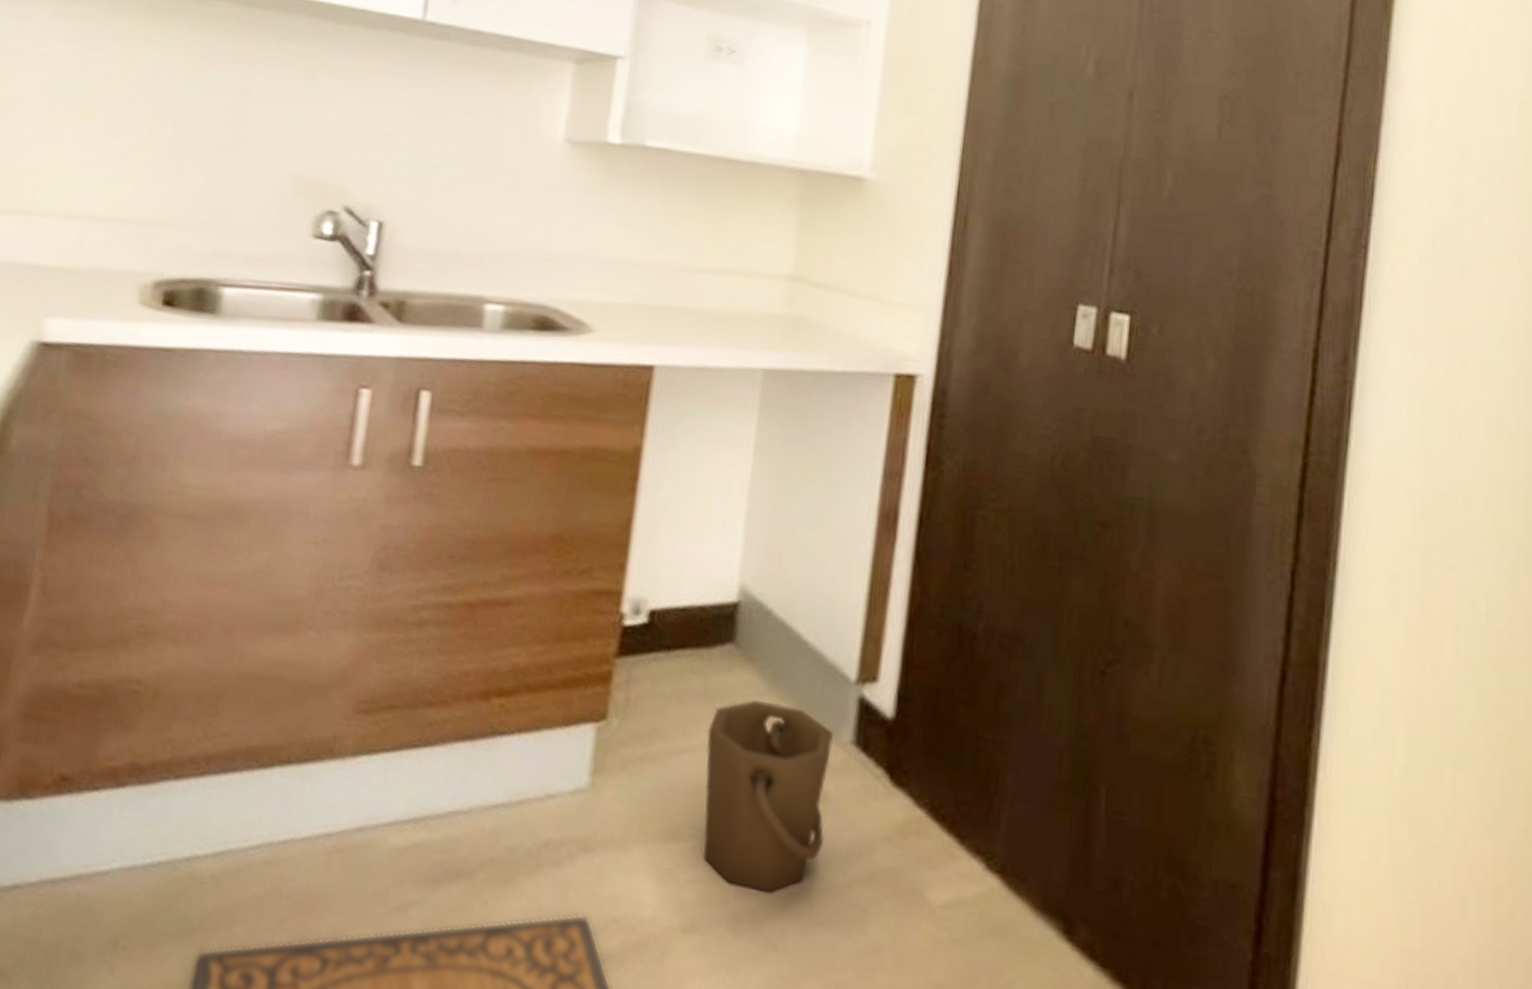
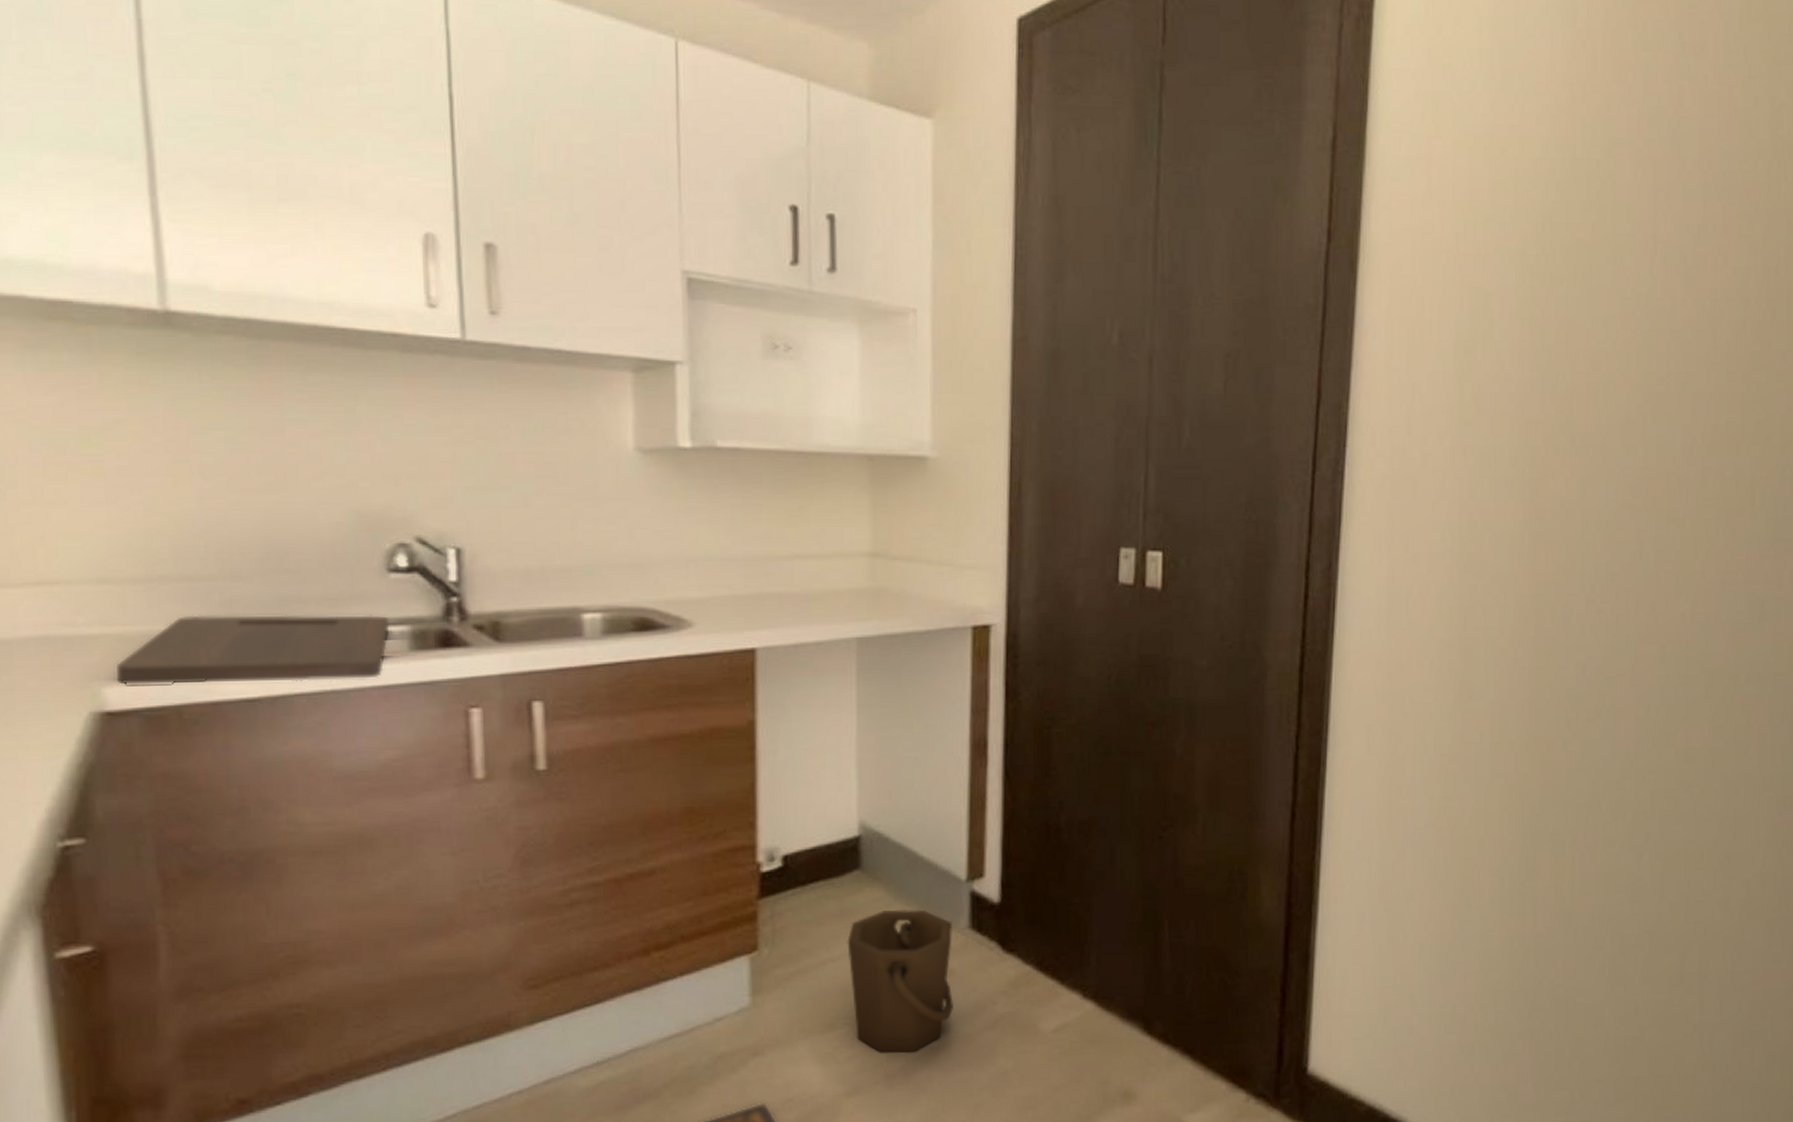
cutting board: none [59,258,305,344] -> present [117,615,390,685]

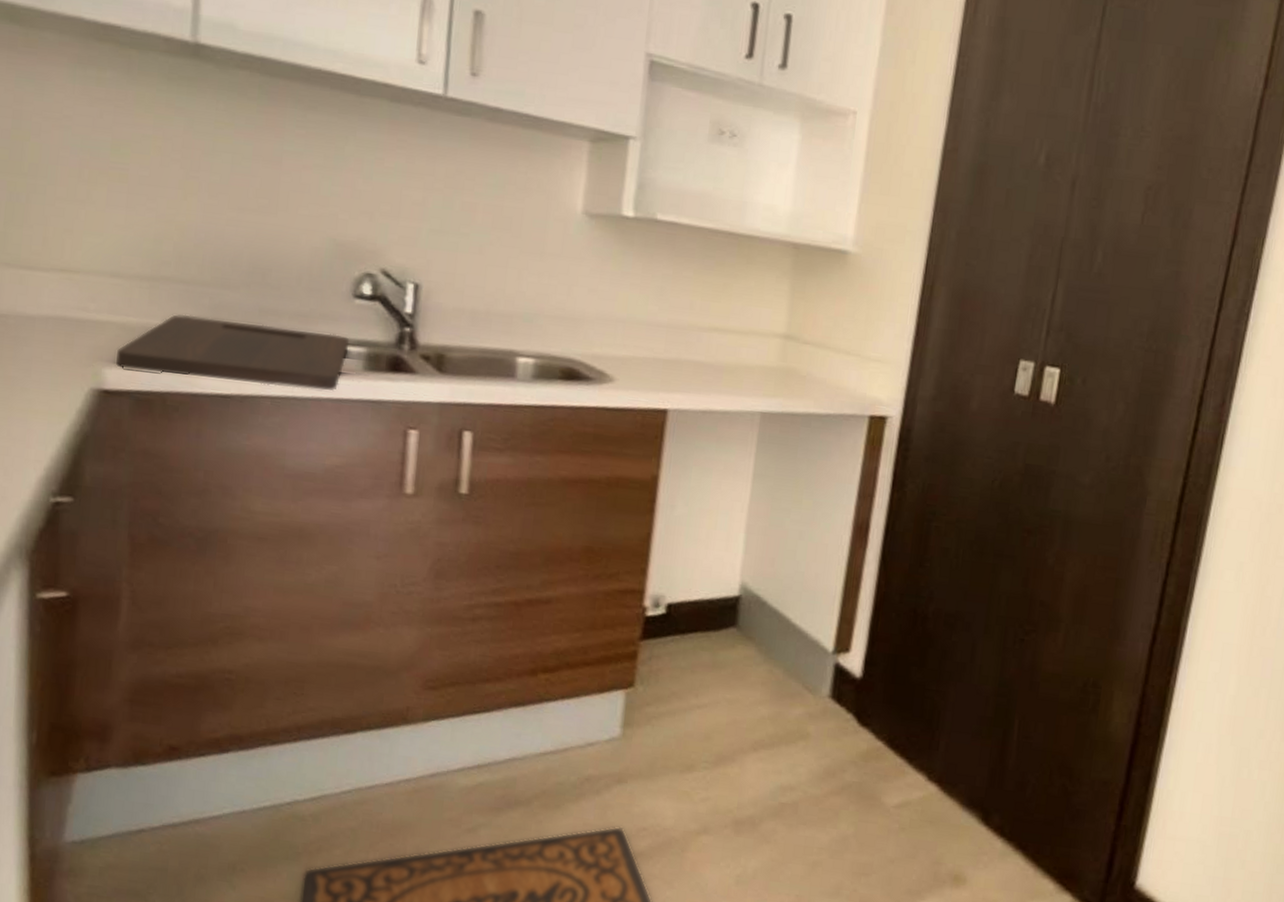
bucket: present [847,909,955,1054] -> none [713,668,814,805]

